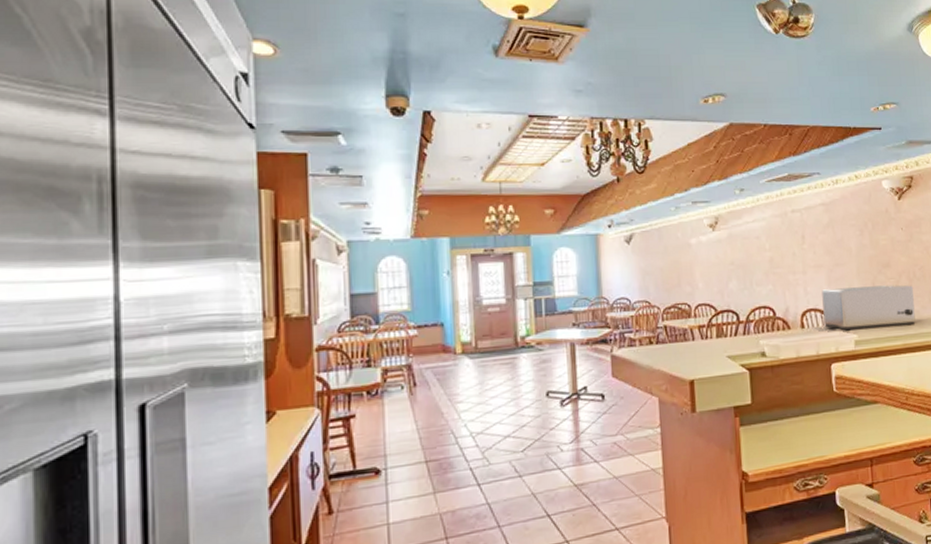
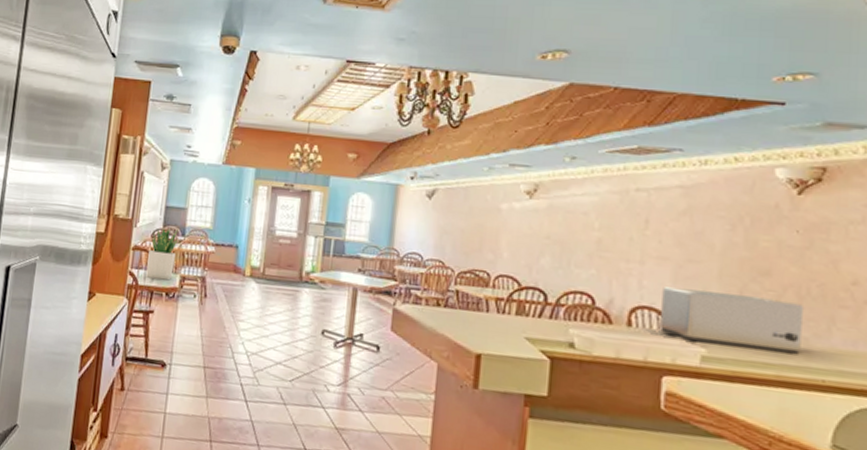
planter: none [336,317,372,379] -> present [146,227,179,281]

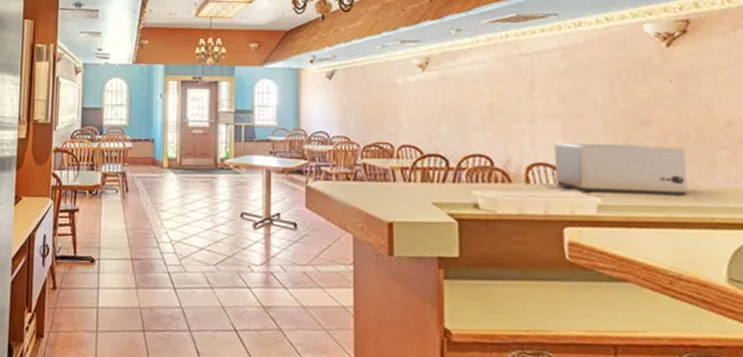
planter: present [146,227,179,281] -> none [68,128,97,179]

